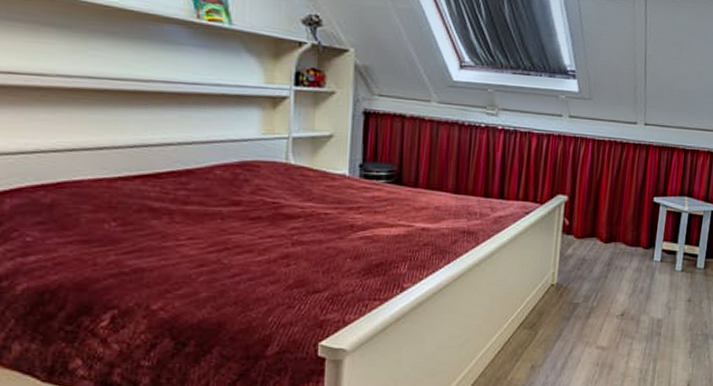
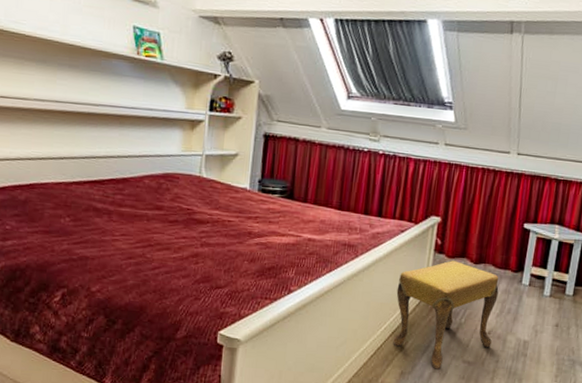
footstool: none [521,241,631,359] -> present [393,260,499,370]

